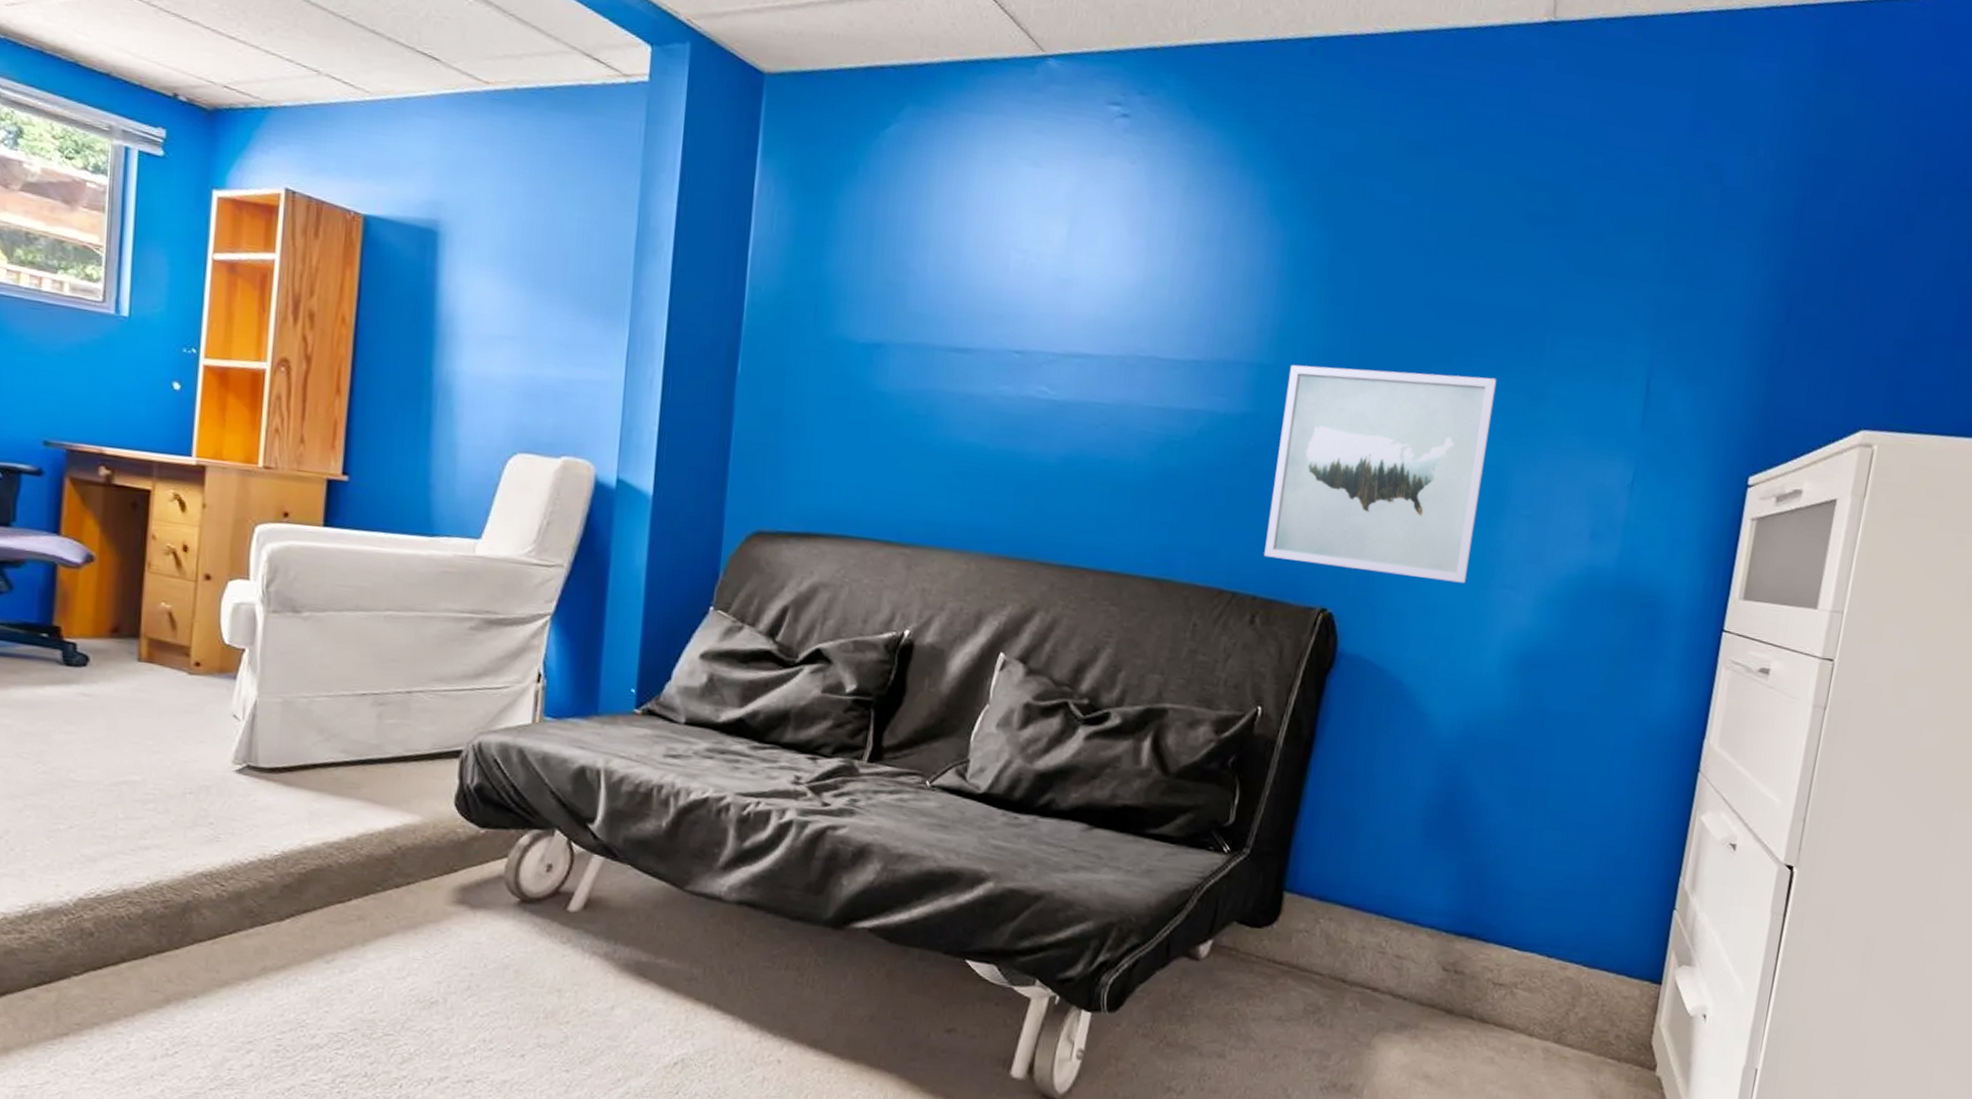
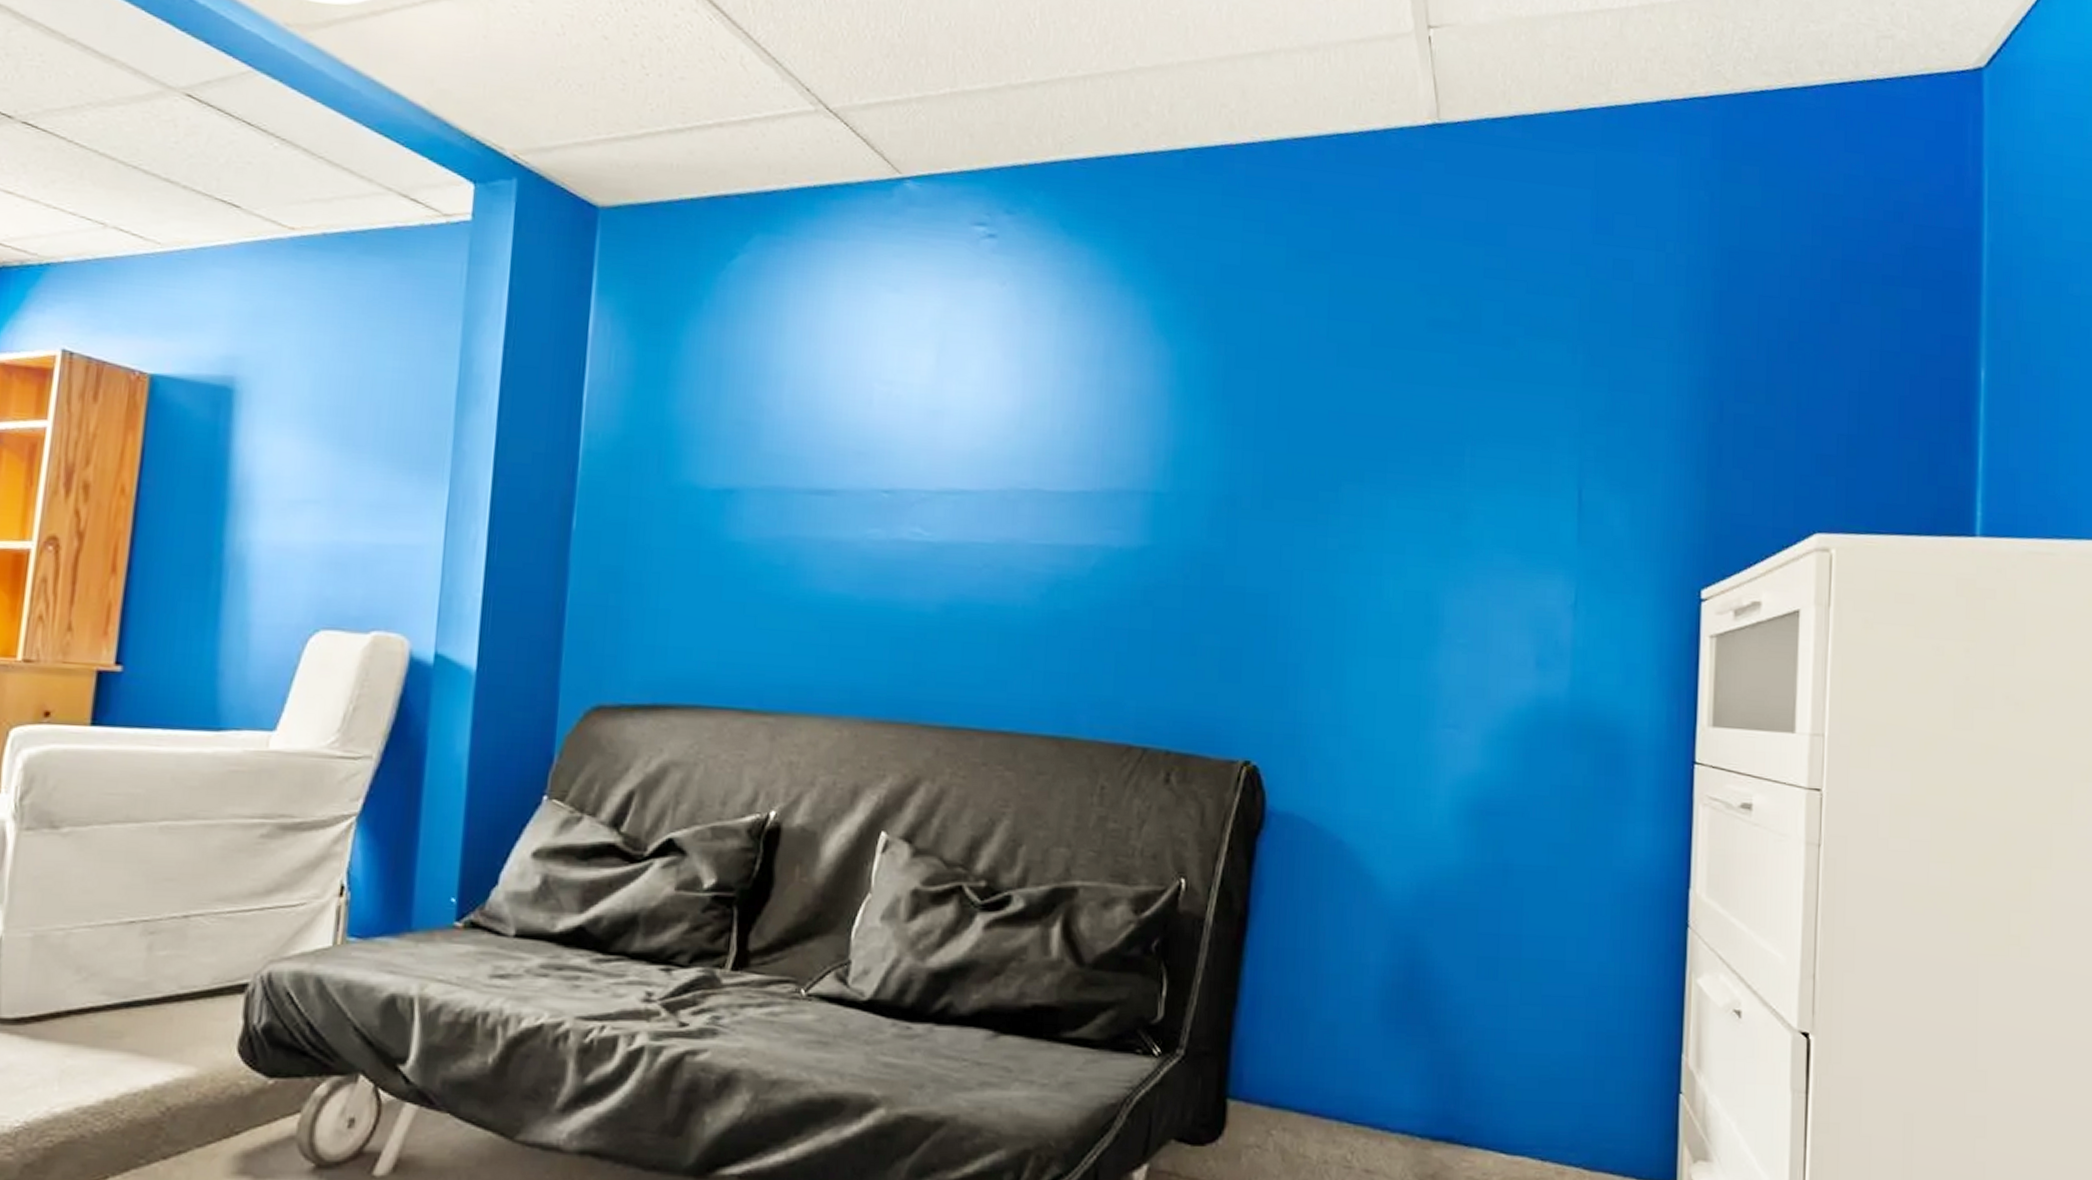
wall art: present [1264,364,1497,584] -> none [1175,491,1416,724]

